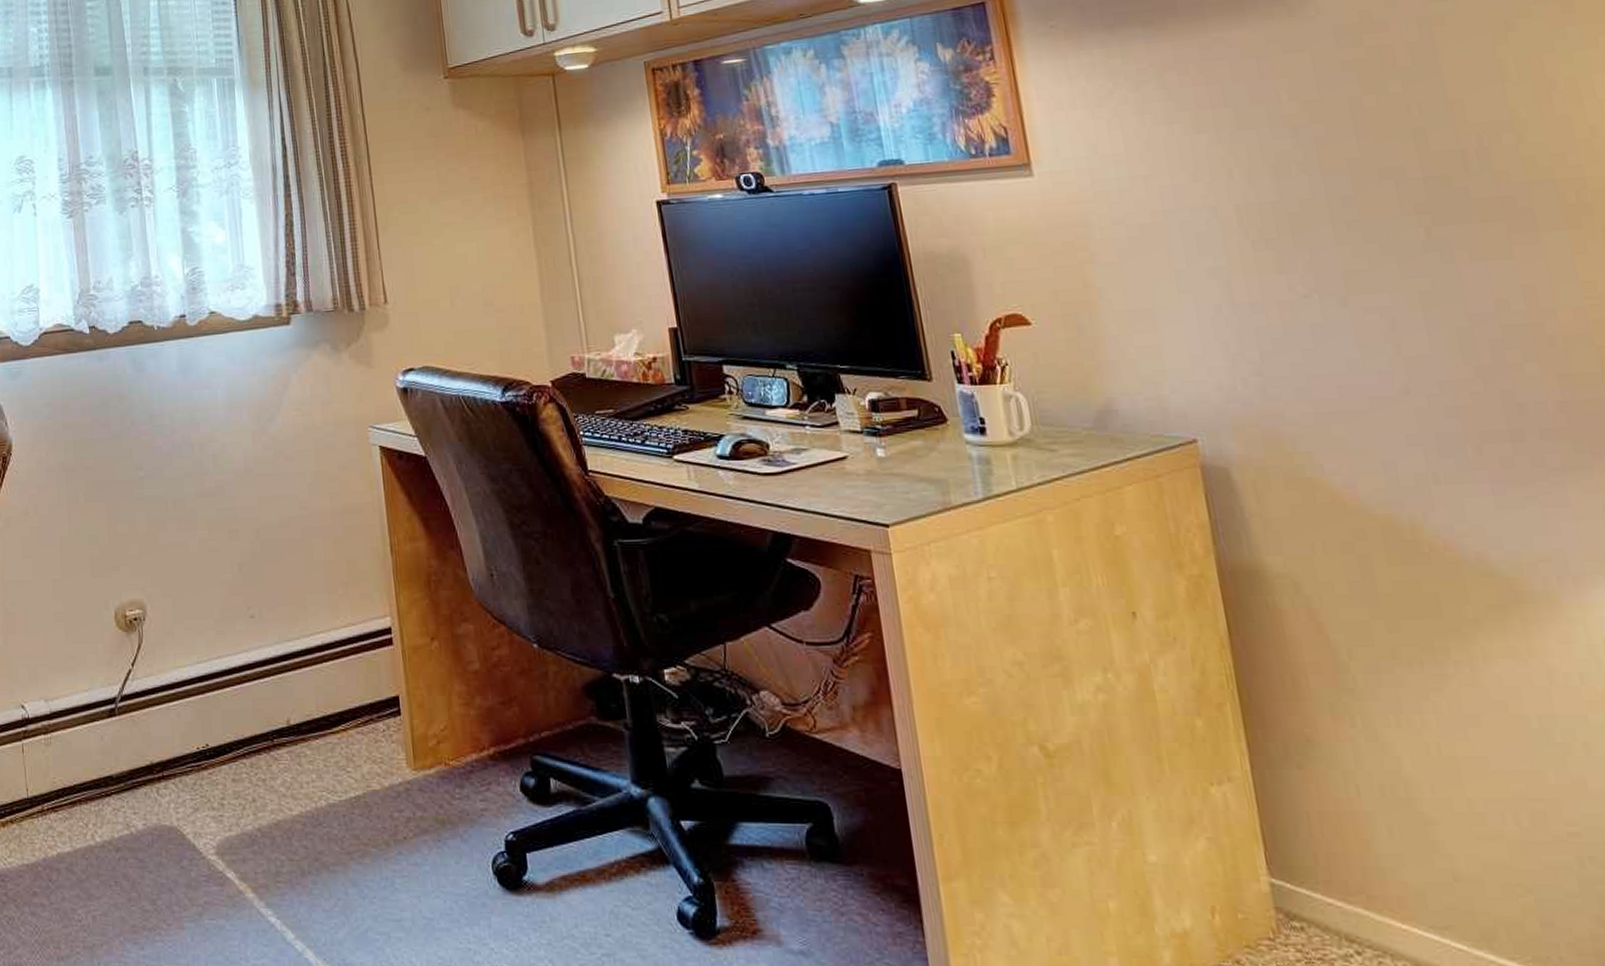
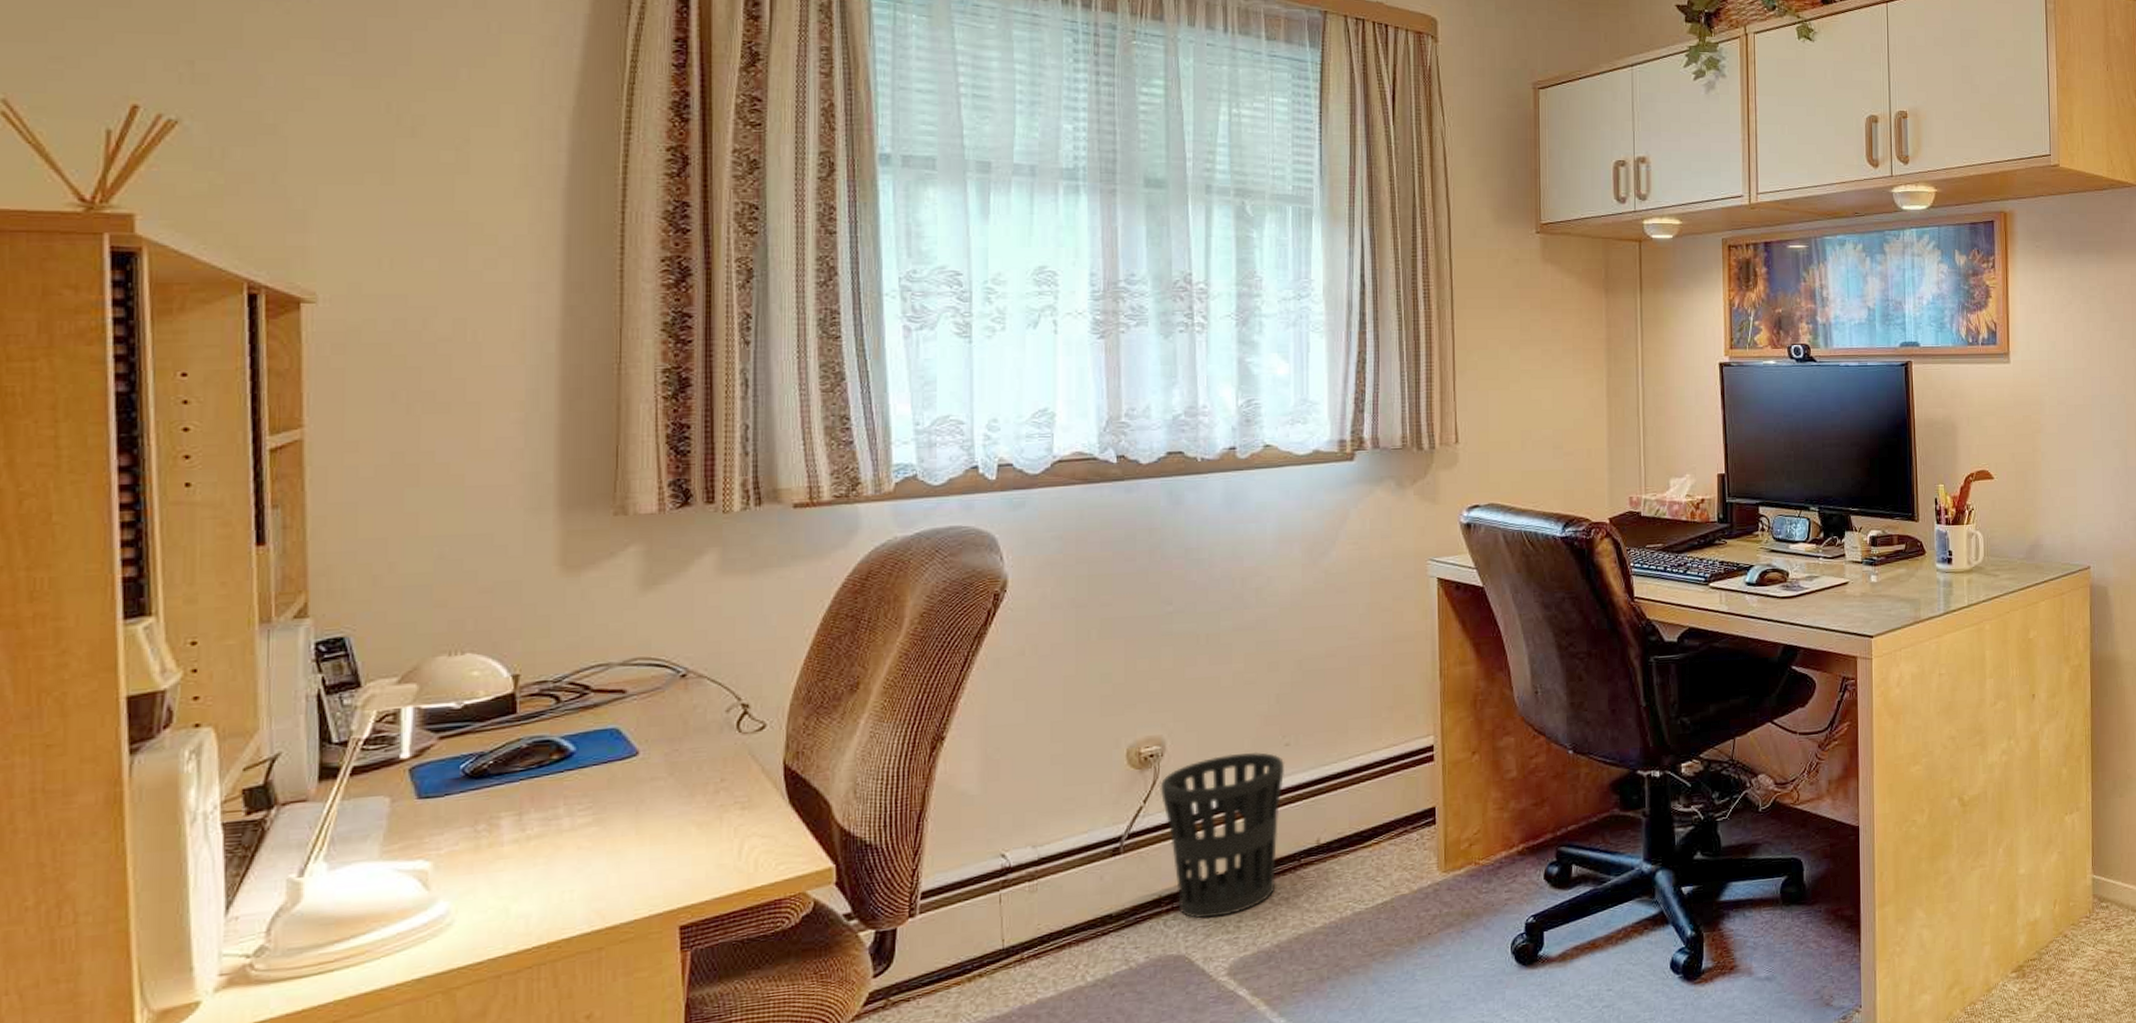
wastebasket: none [144,622,253,791] -> present [1160,751,1285,919]

